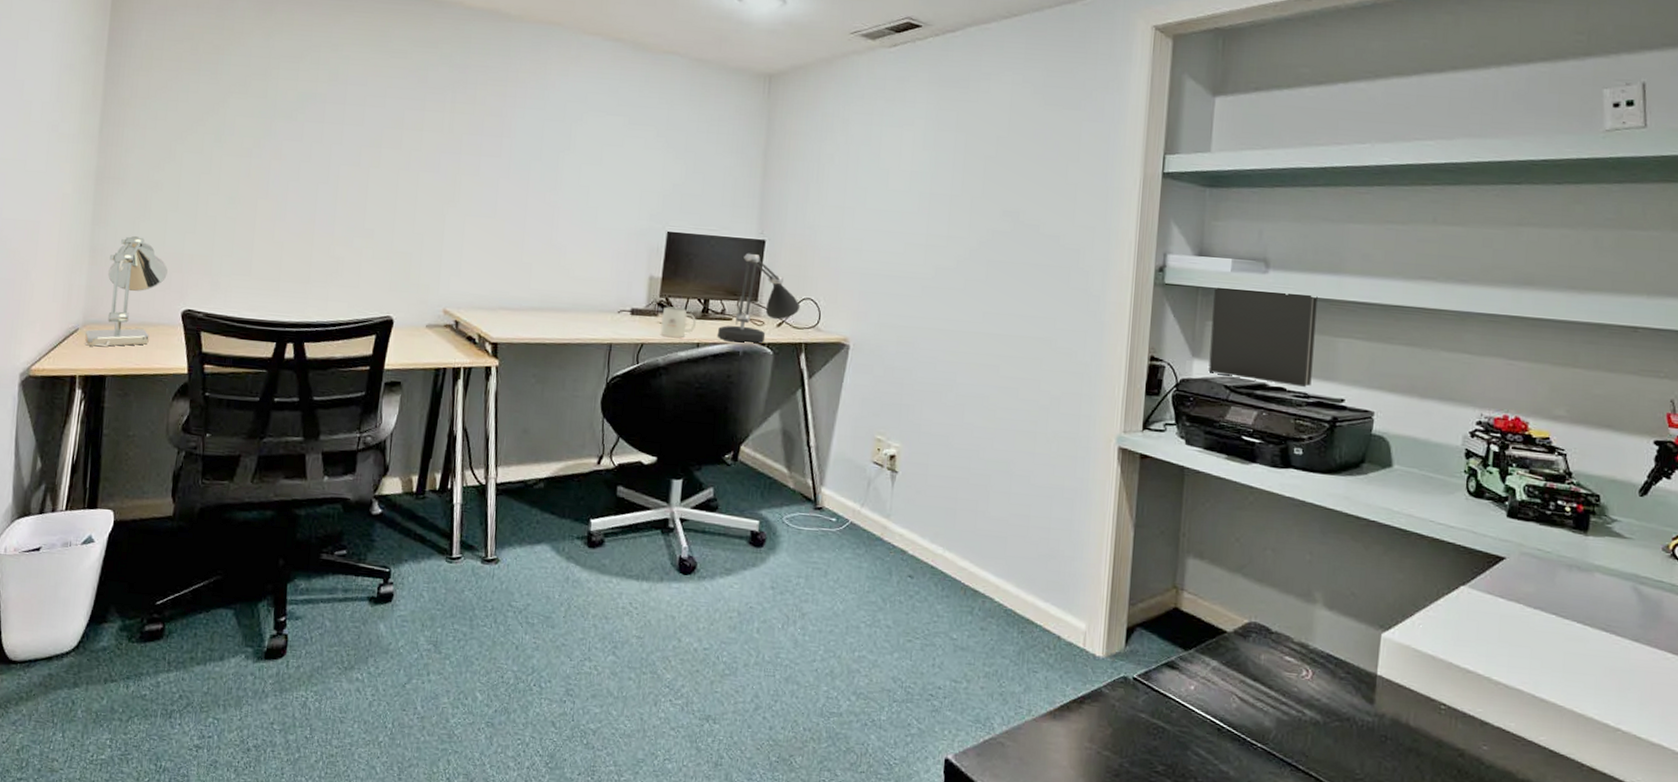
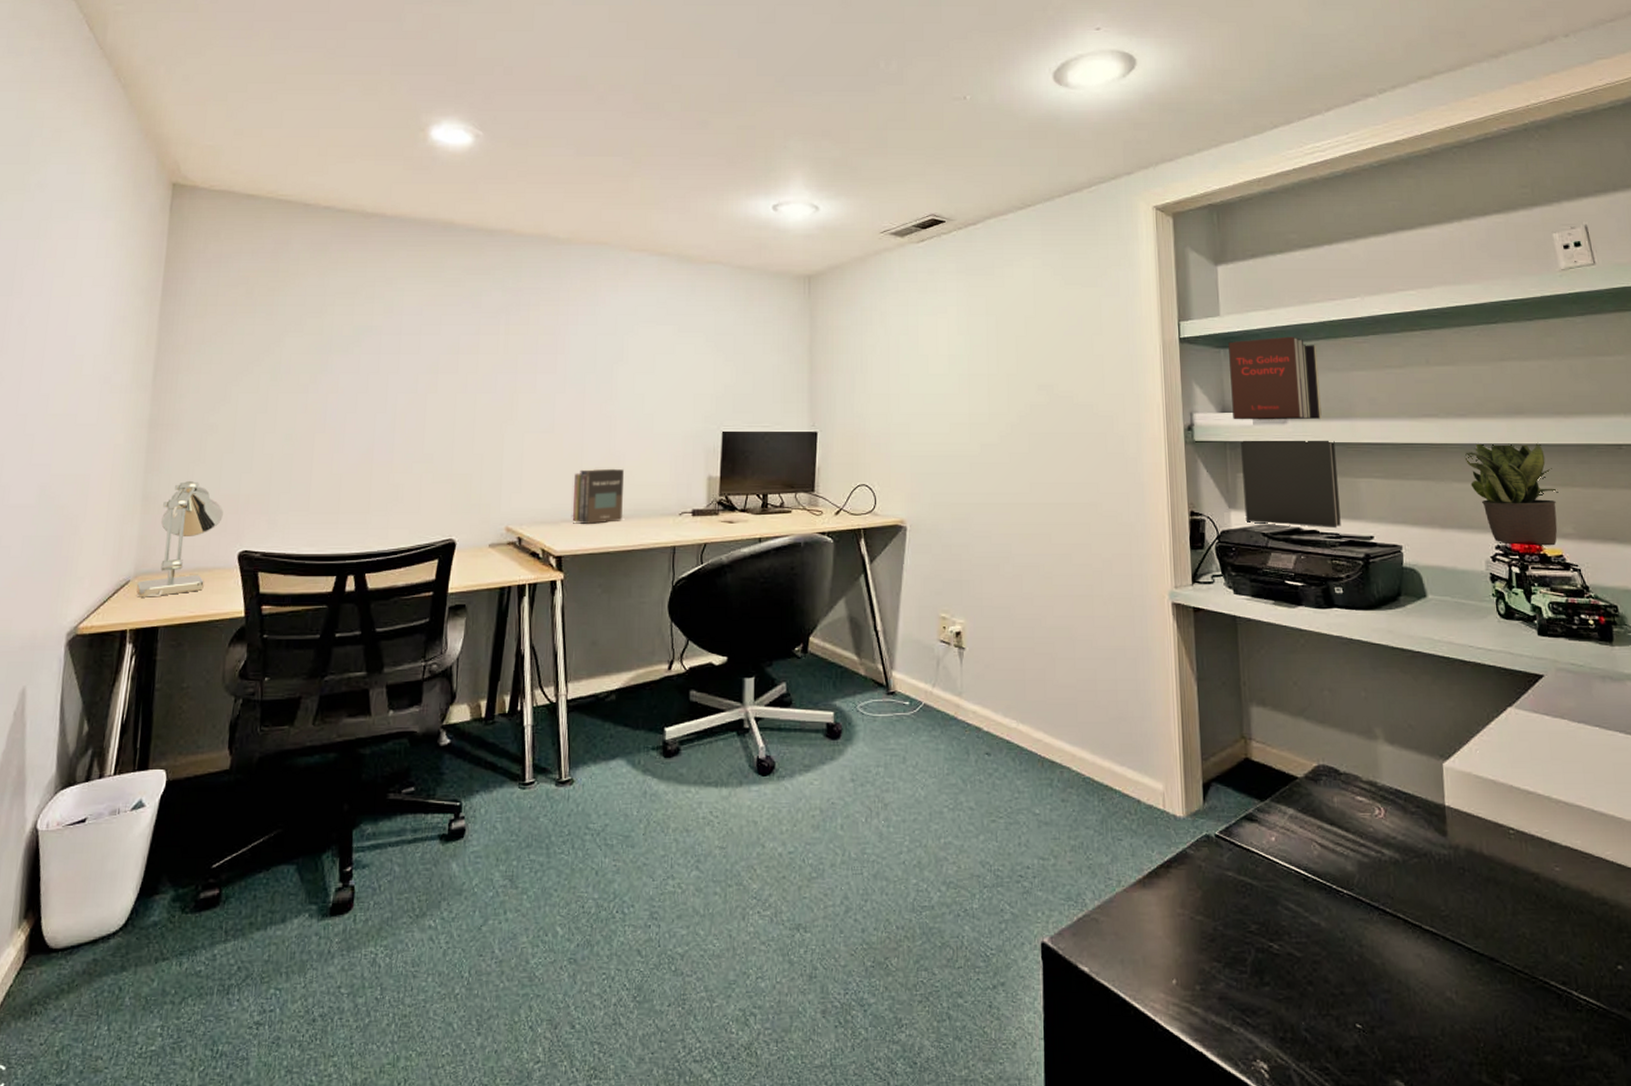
books: none [511,258,564,314] -> present [573,468,624,524]
mug: present [660,306,696,338] -> none [722,504,756,535]
desk lamp: present [718,253,801,344] -> none [779,445,856,534]
books: none [1210,180,1313,272] -> present [1228,336,1322,420]
potted plant: none [1458,311,1557,427] -> present [1464,442,1559,546]

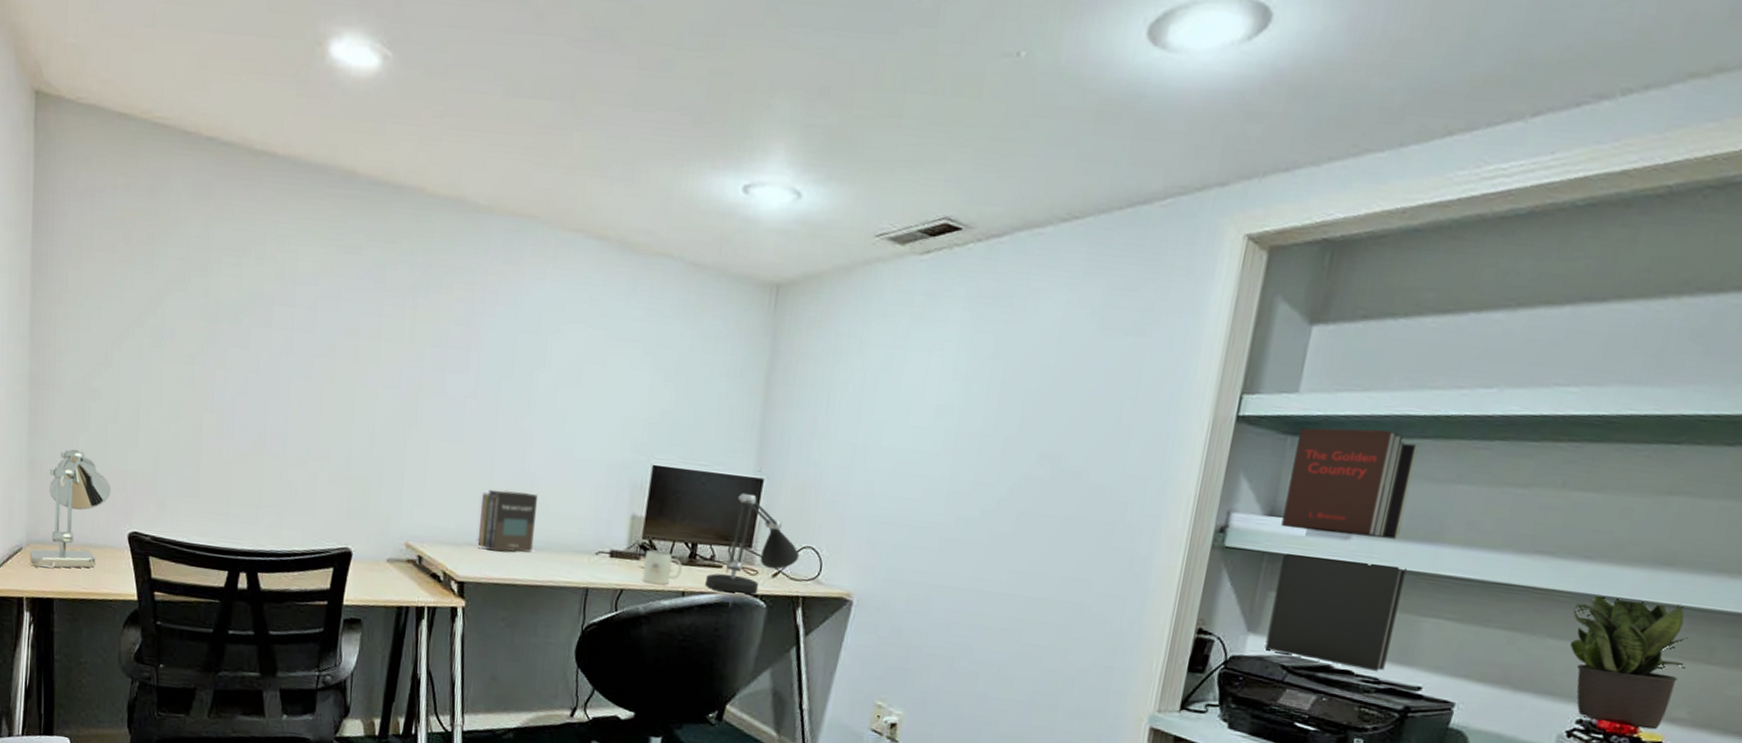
mug: none [722,504,756,535] -> present [642,549,682,586]
desk lamp: none [779,445,856,534] -> present [706,492,800,595]

